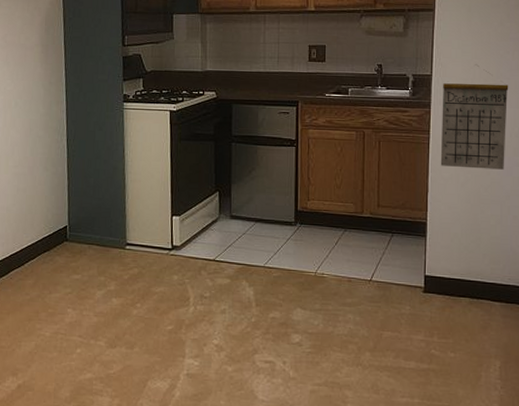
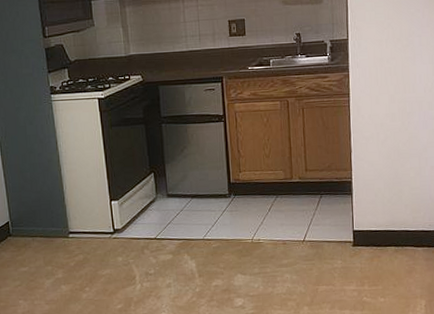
calendar: present [440,64,509,170] -> none [359,25,421,126]

